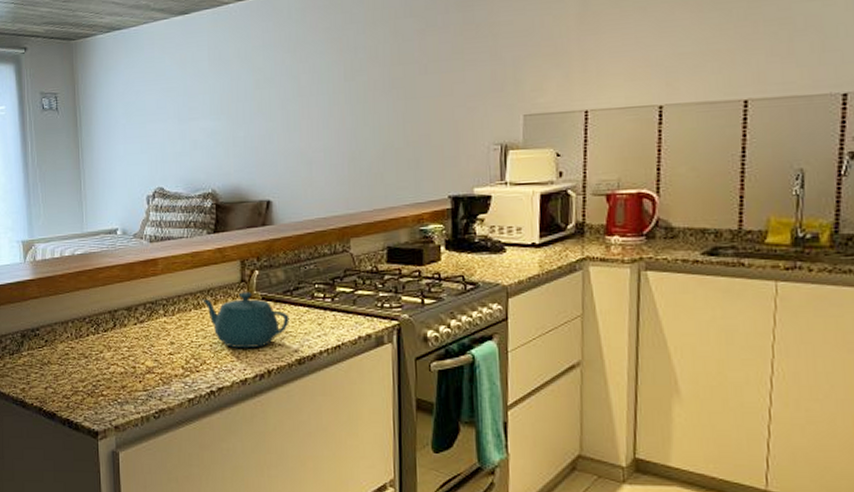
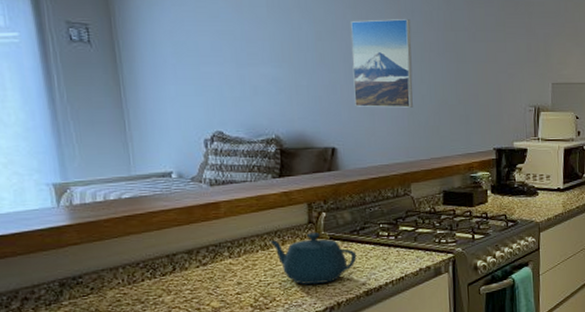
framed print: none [289,57,355,156] -> present [350,19,413,108]

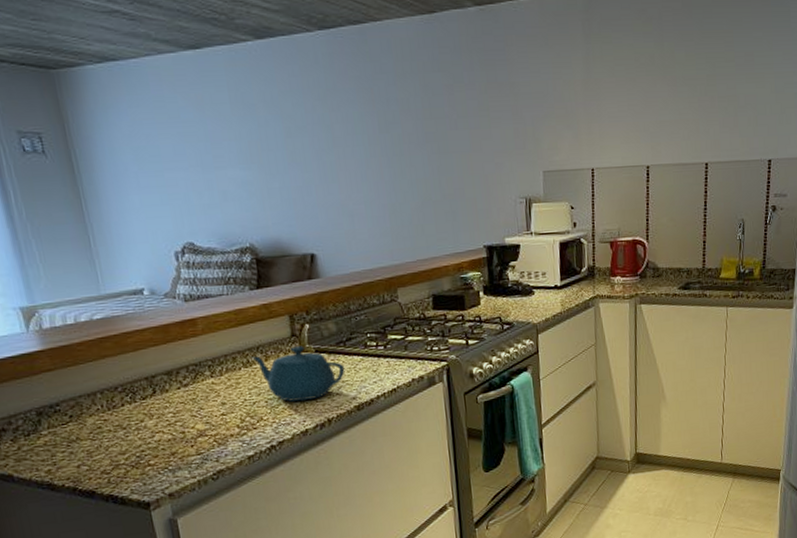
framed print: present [350,19,413,108] -> none [322,109,395,209]

